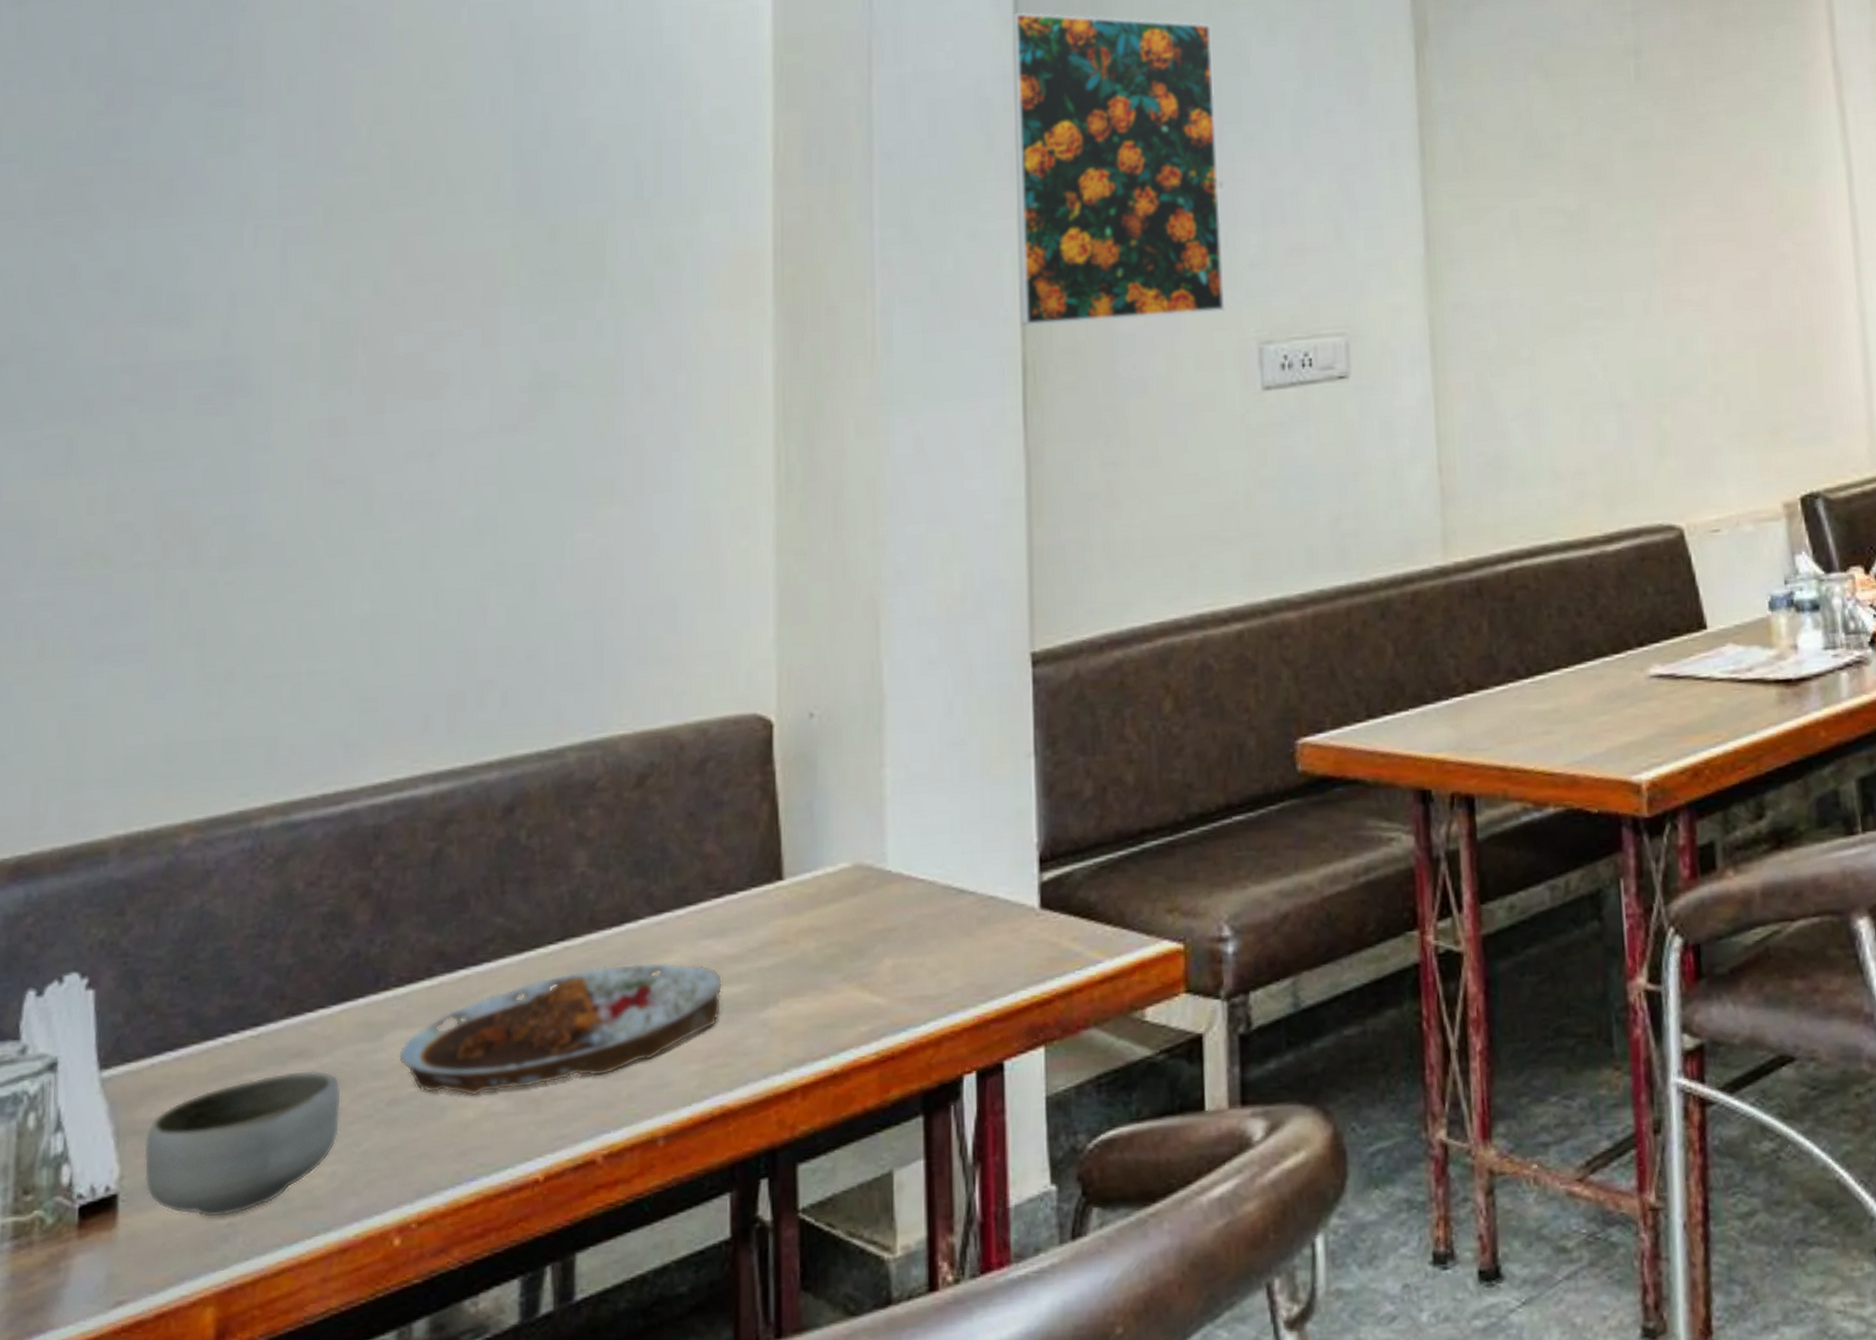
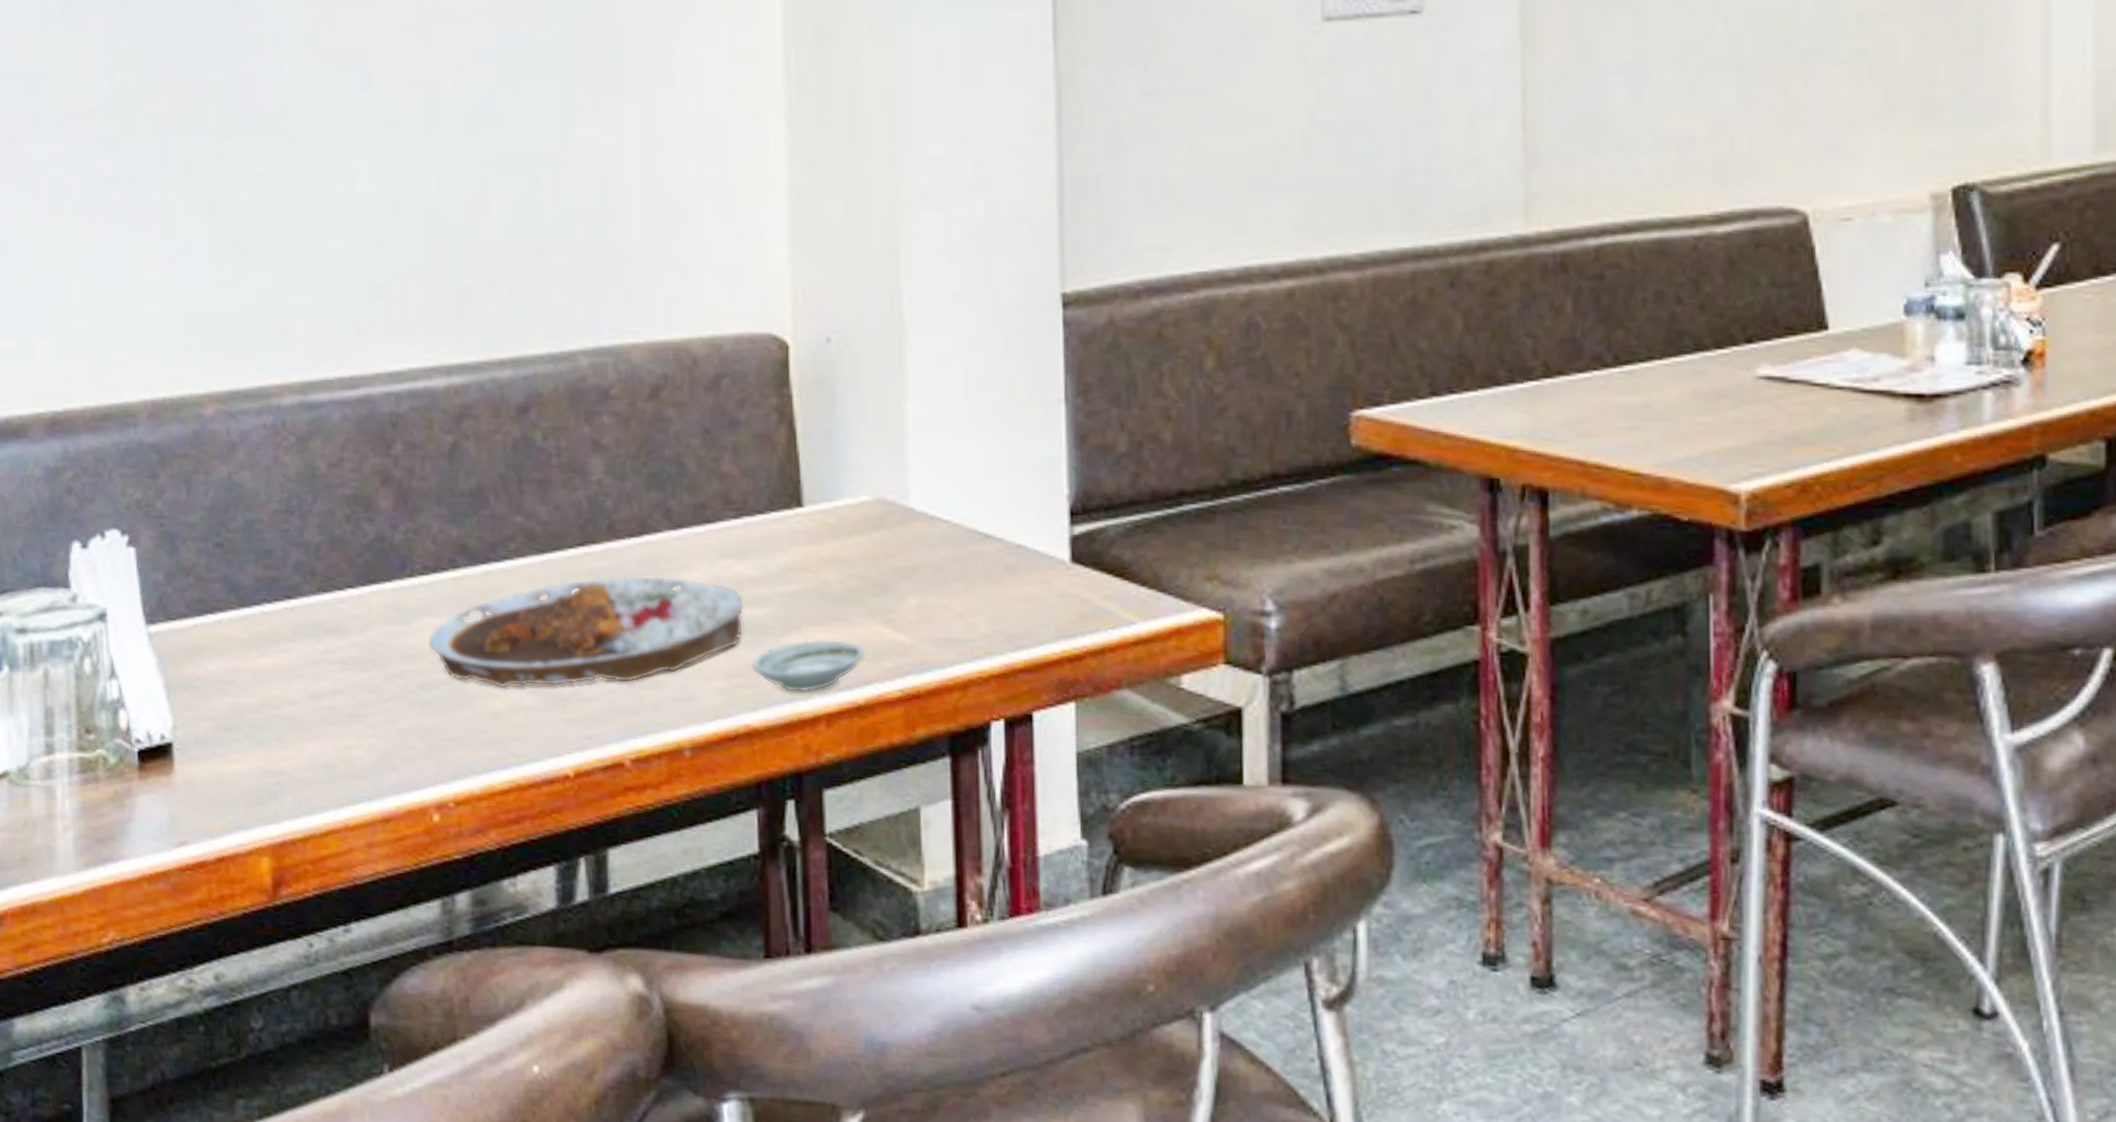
bowl: present [144,1070,342,1219] -> none [193,646,376,776]
saucer: none [728,1008,842,1067] -> present [751,638,866,693]

